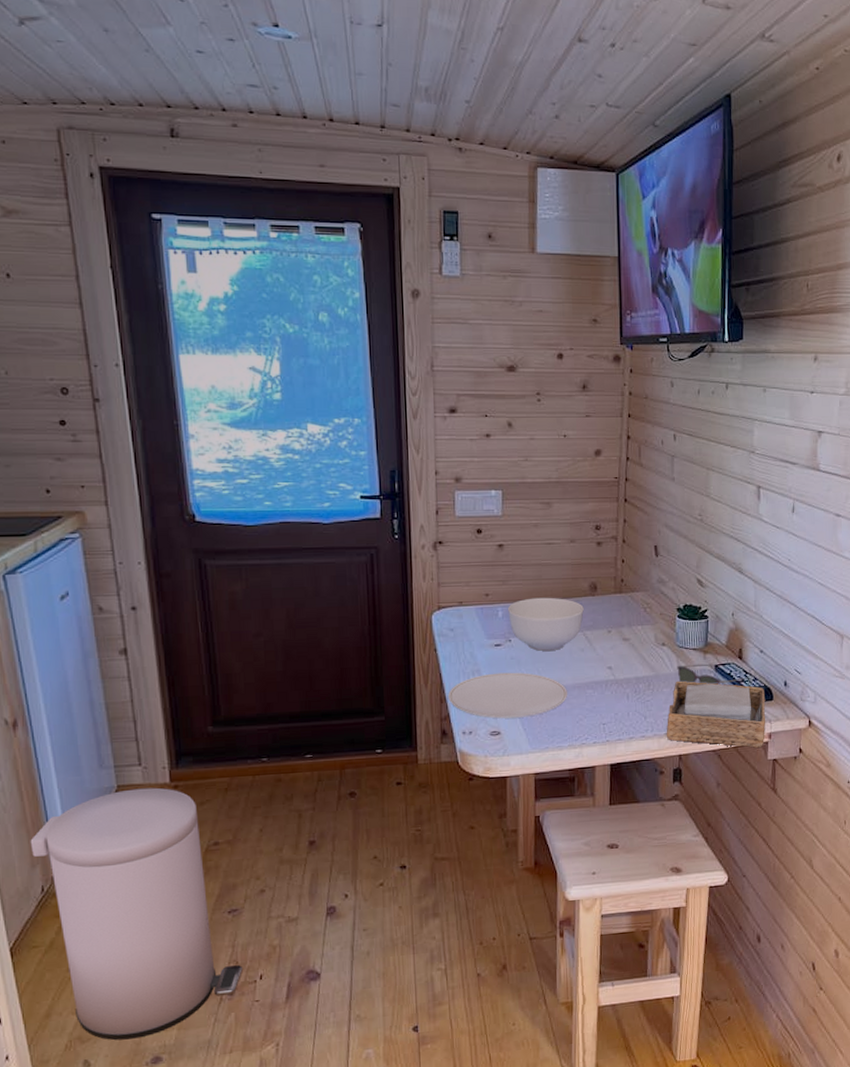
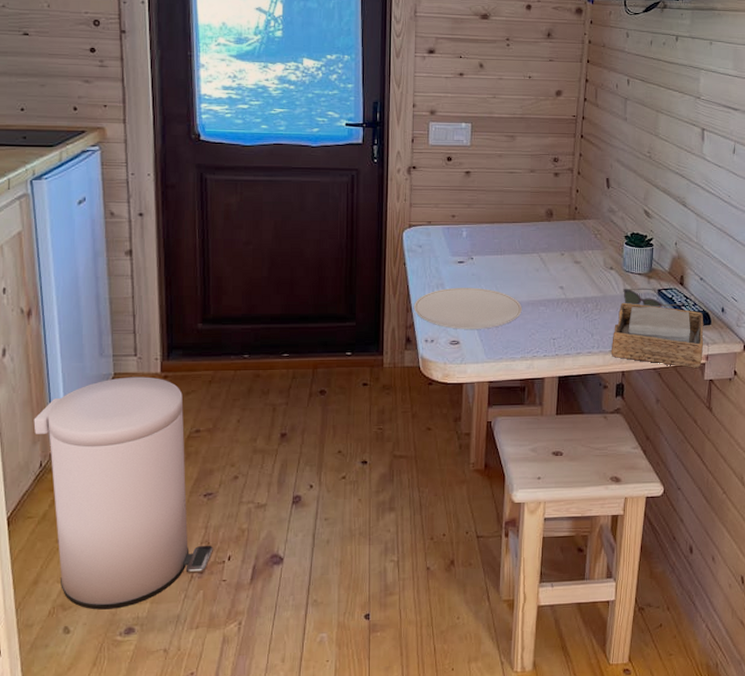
bowl: present [507,597,584,651] -> none [471,221,540,269]

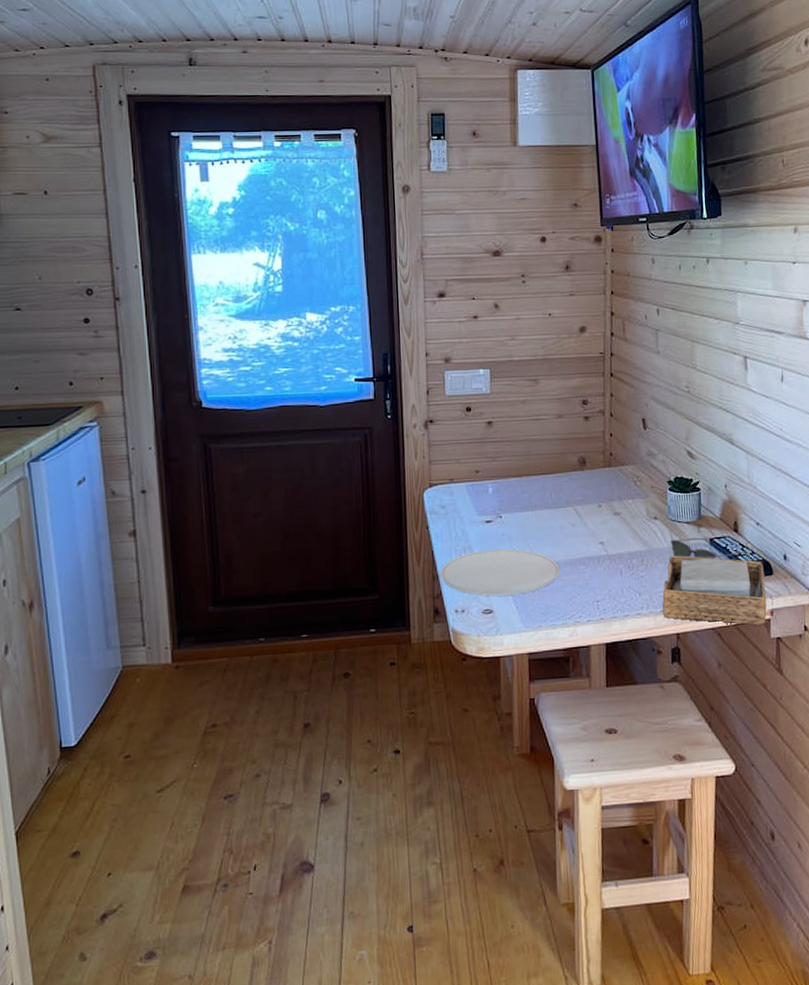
pedal bin: present [33,377,213,610] -> none [39,668,237,933]

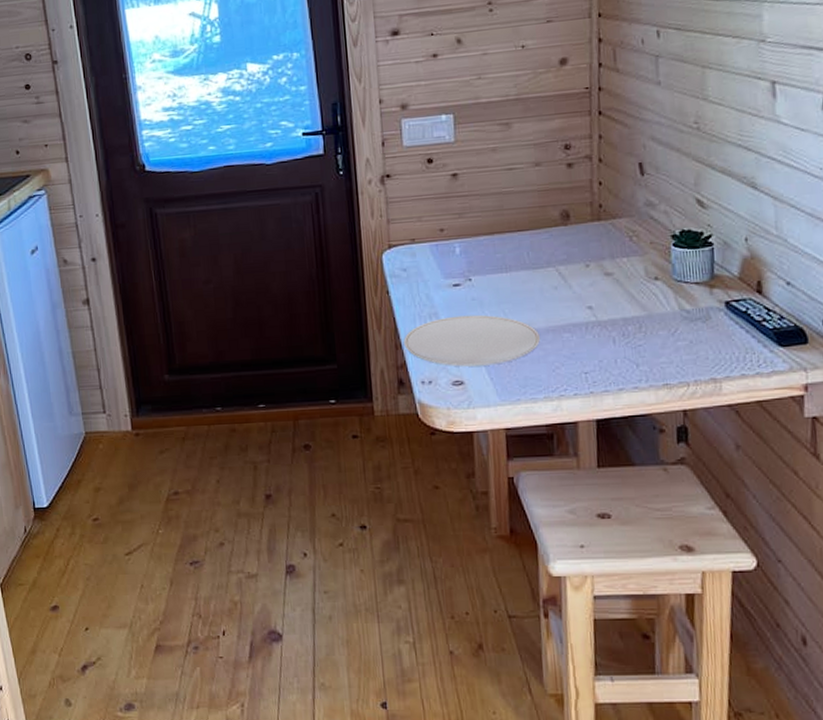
napkin holder: present [662,555,767,627] -> none [665,321,800,404]
sunglasses: present [670,537,749,559] -> none [675,300,777,326]

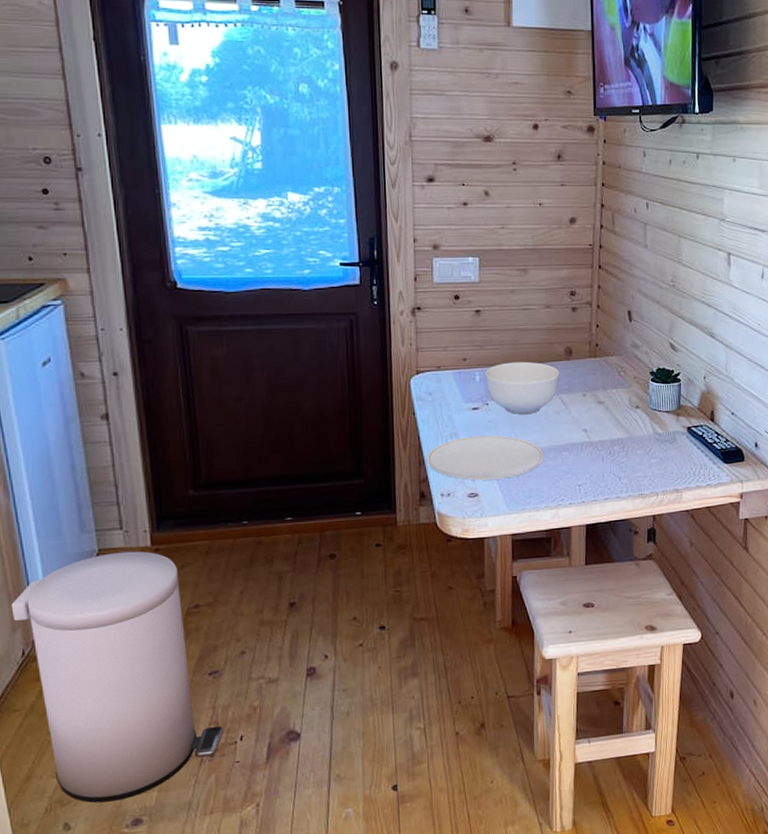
pedal bin: none [13,435,206,683] -> present [11,551,223,803]
bowl: none [465,229,555,290] -> present [484,361,560,414]

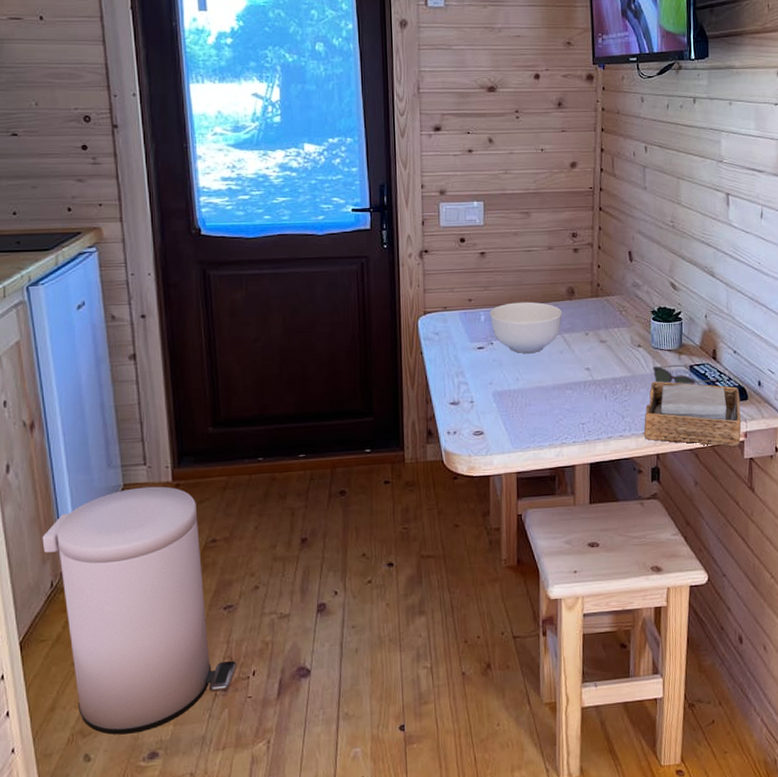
plate: present [427,435,544,481] -> none [434,373,547,419]
napkin holder: none [640,442,738,509] -> present [643,381,742,448]
sunglasses: none [650,426,723,446] -> present [653,364,726,385]

